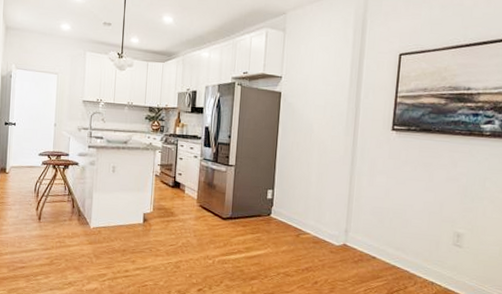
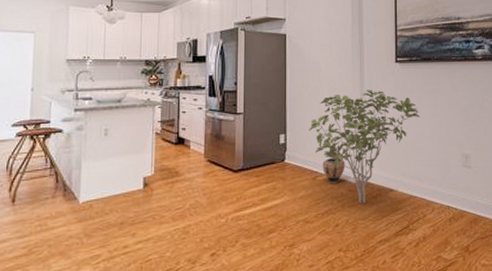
shrub: none [296,155,413,267] -> present [309,90,420,204]
ceramic jug: none [306,212,330,243] -> present [322,151,345,183]

